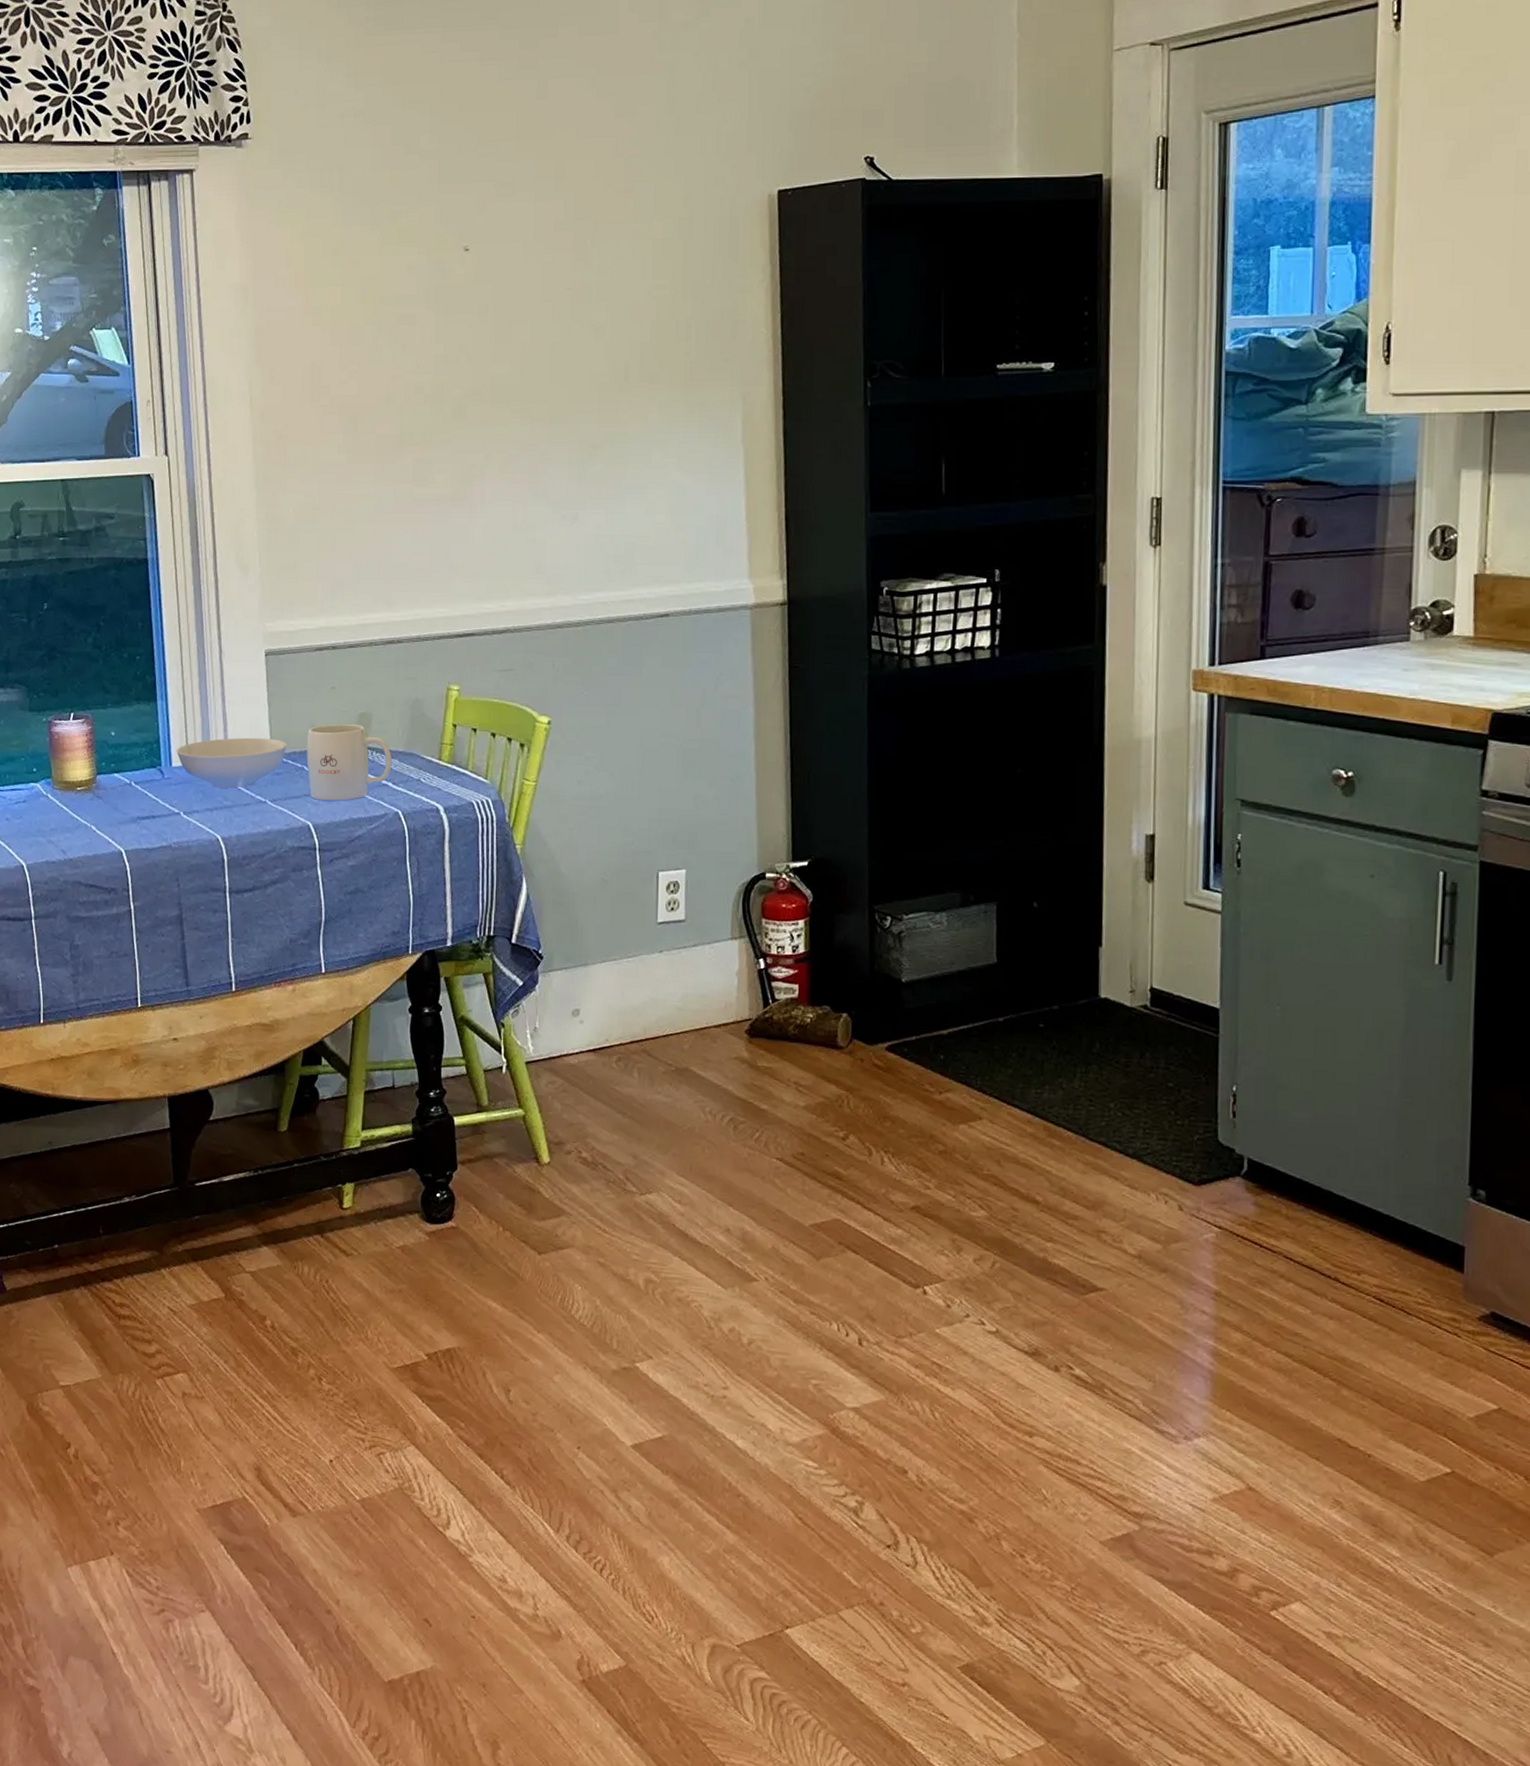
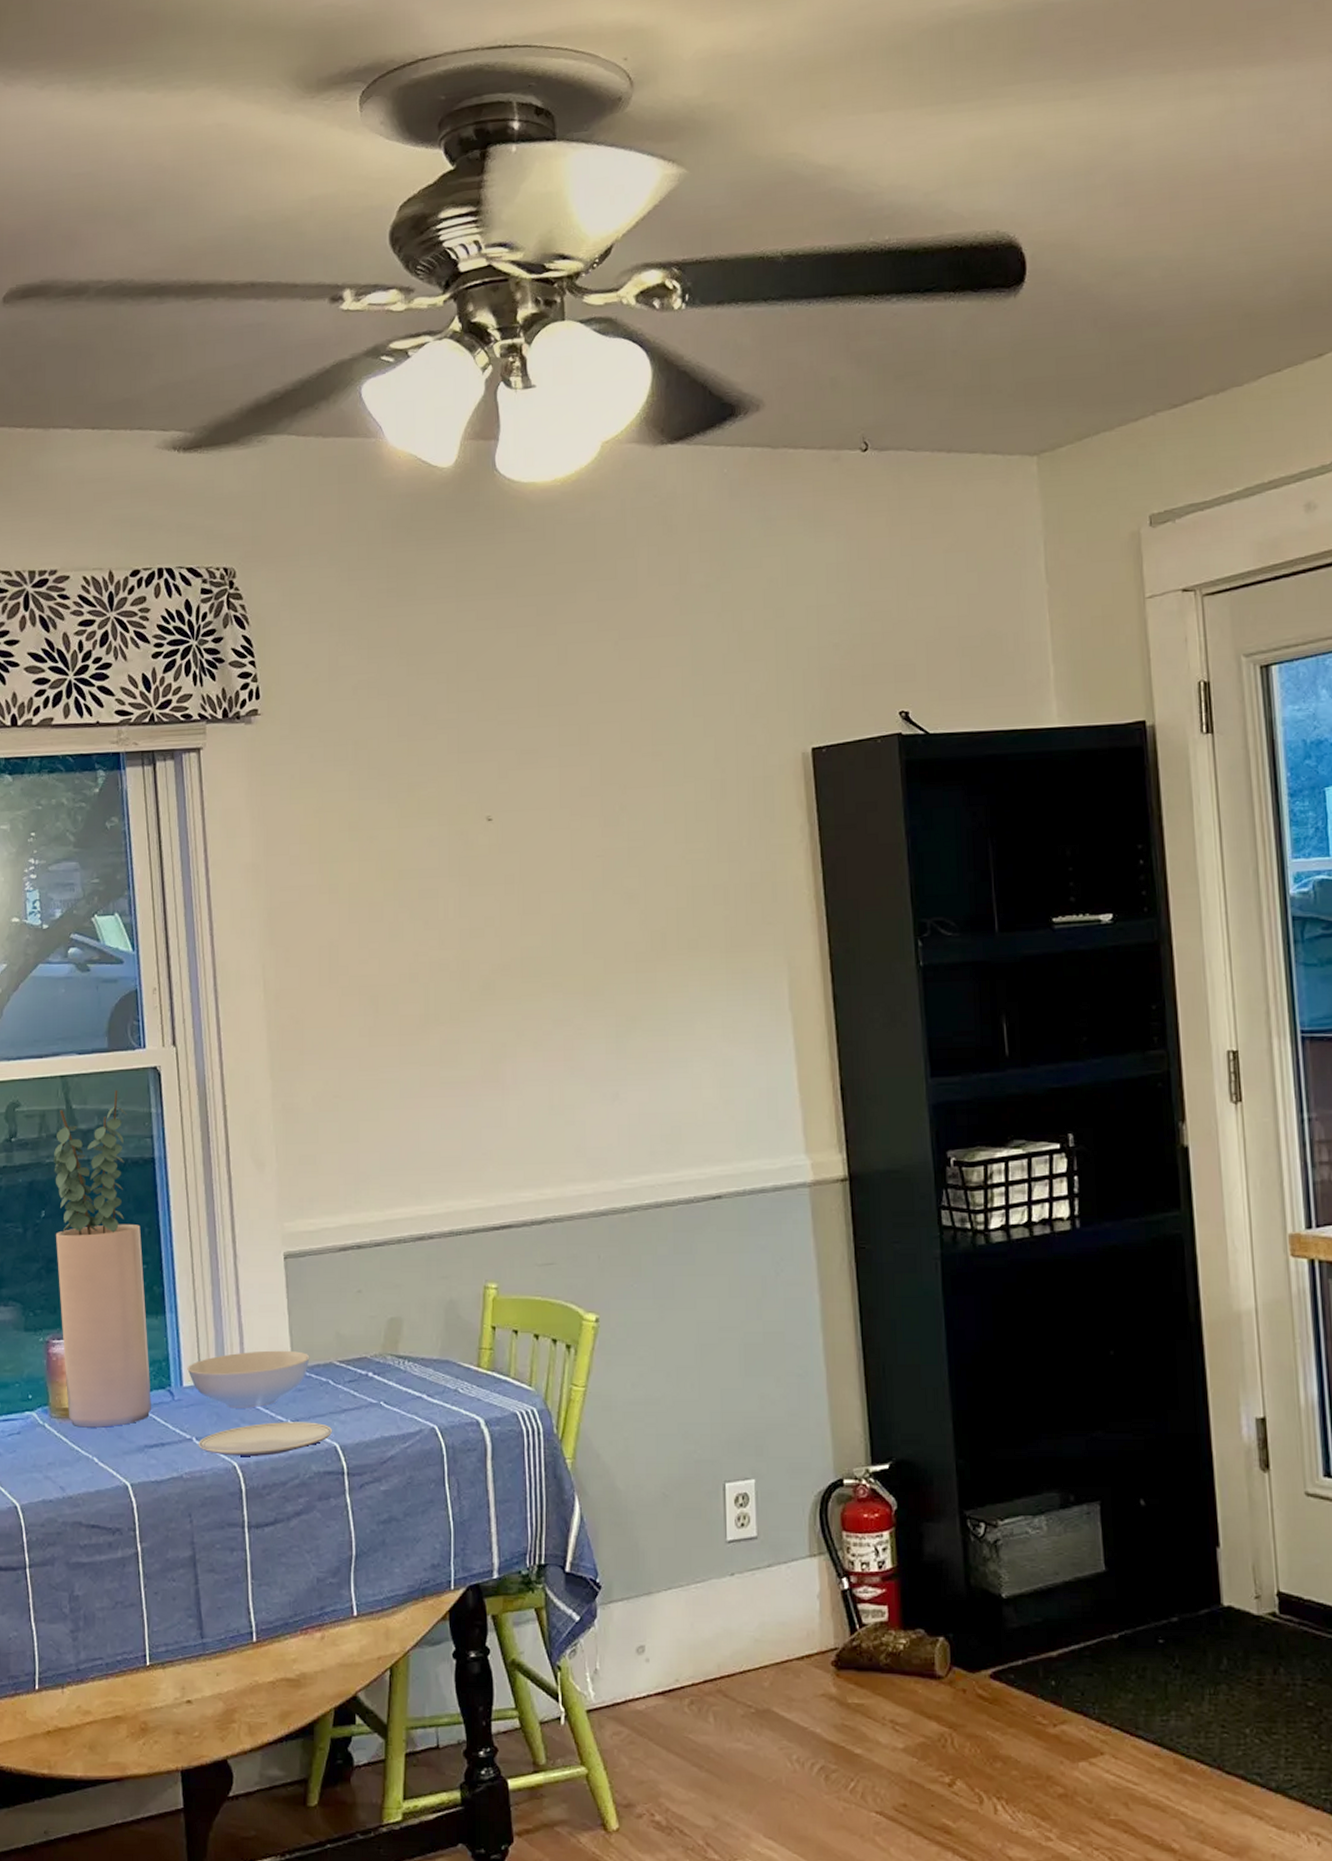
vase: none [54,495,143,800] -> present [53,1090,151,1428]
plate: none [185,801,307,832] -> present [198,1422,333,1457]
mug: present [306,723,392,802] -> none [332,1330,425,1419]

